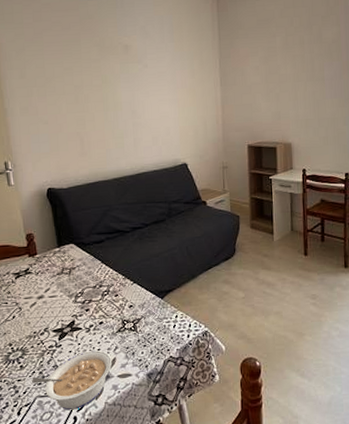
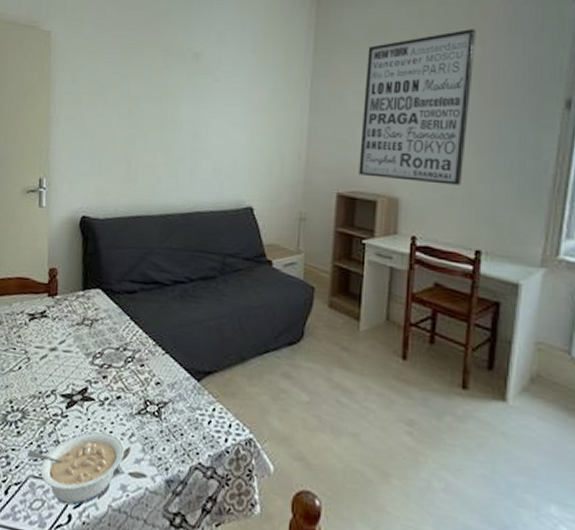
wall art: none [258,14,333,130] -> present [359,29,476,185]

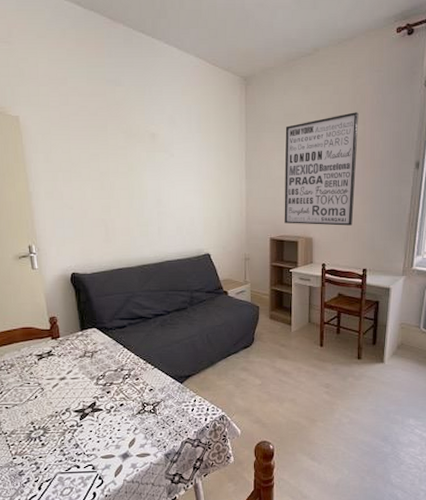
legume: present [27,431,125,506] -> none [53,431,132,487]

